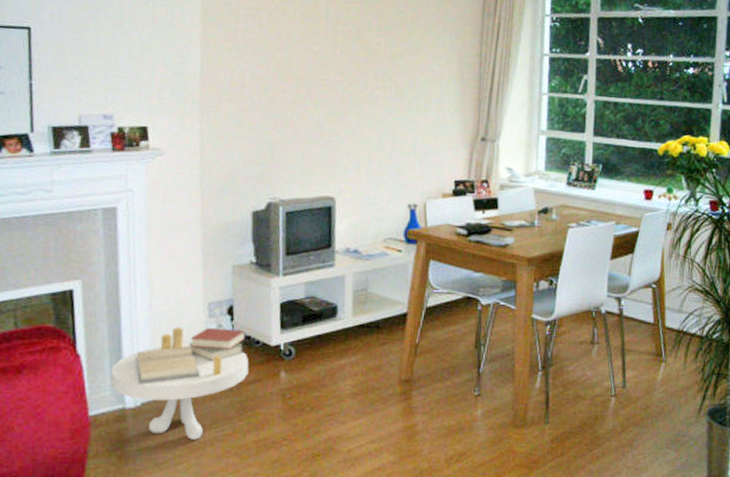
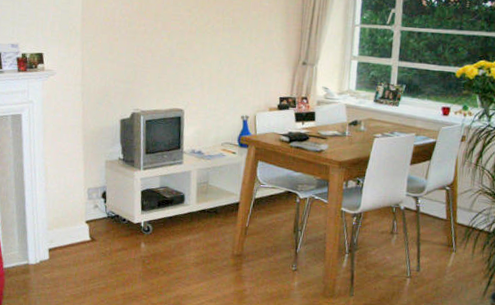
side table: present [110,327,249,440] -> none [18,205,118,291]

